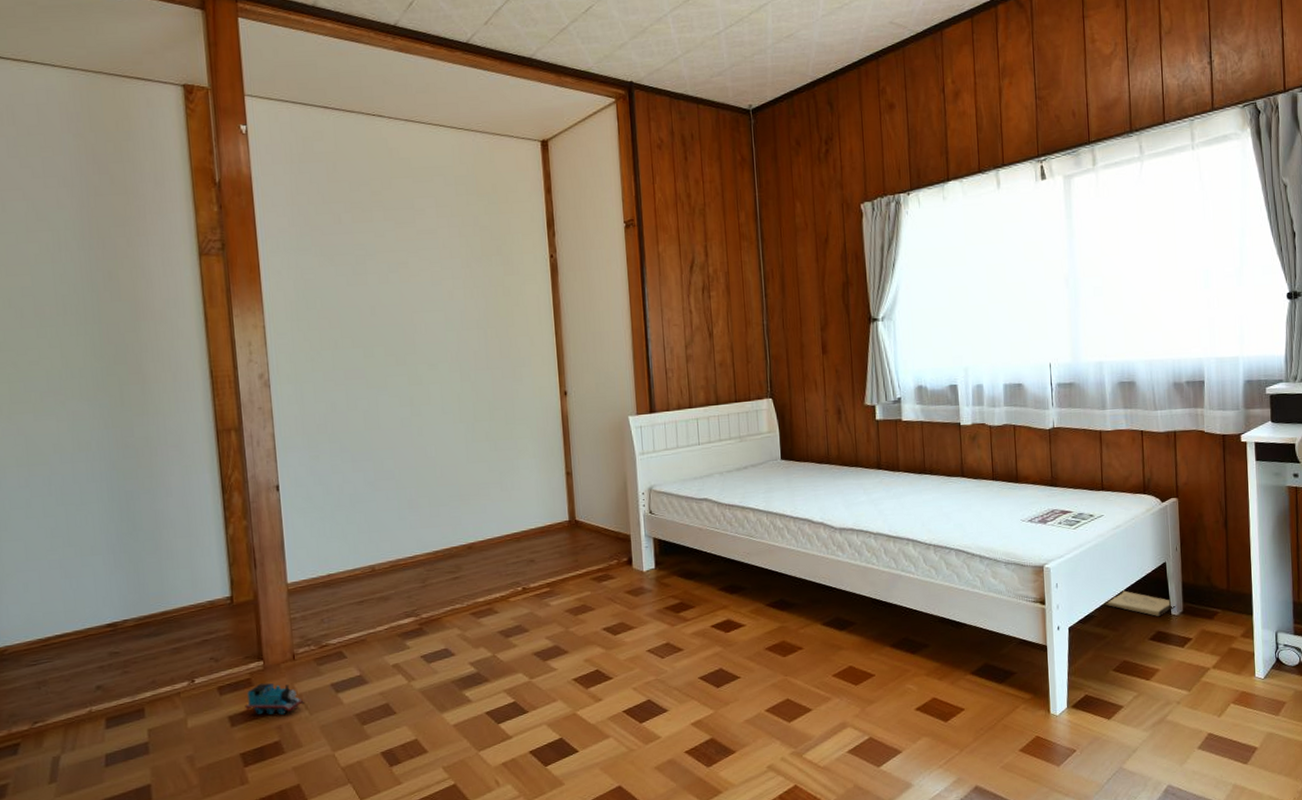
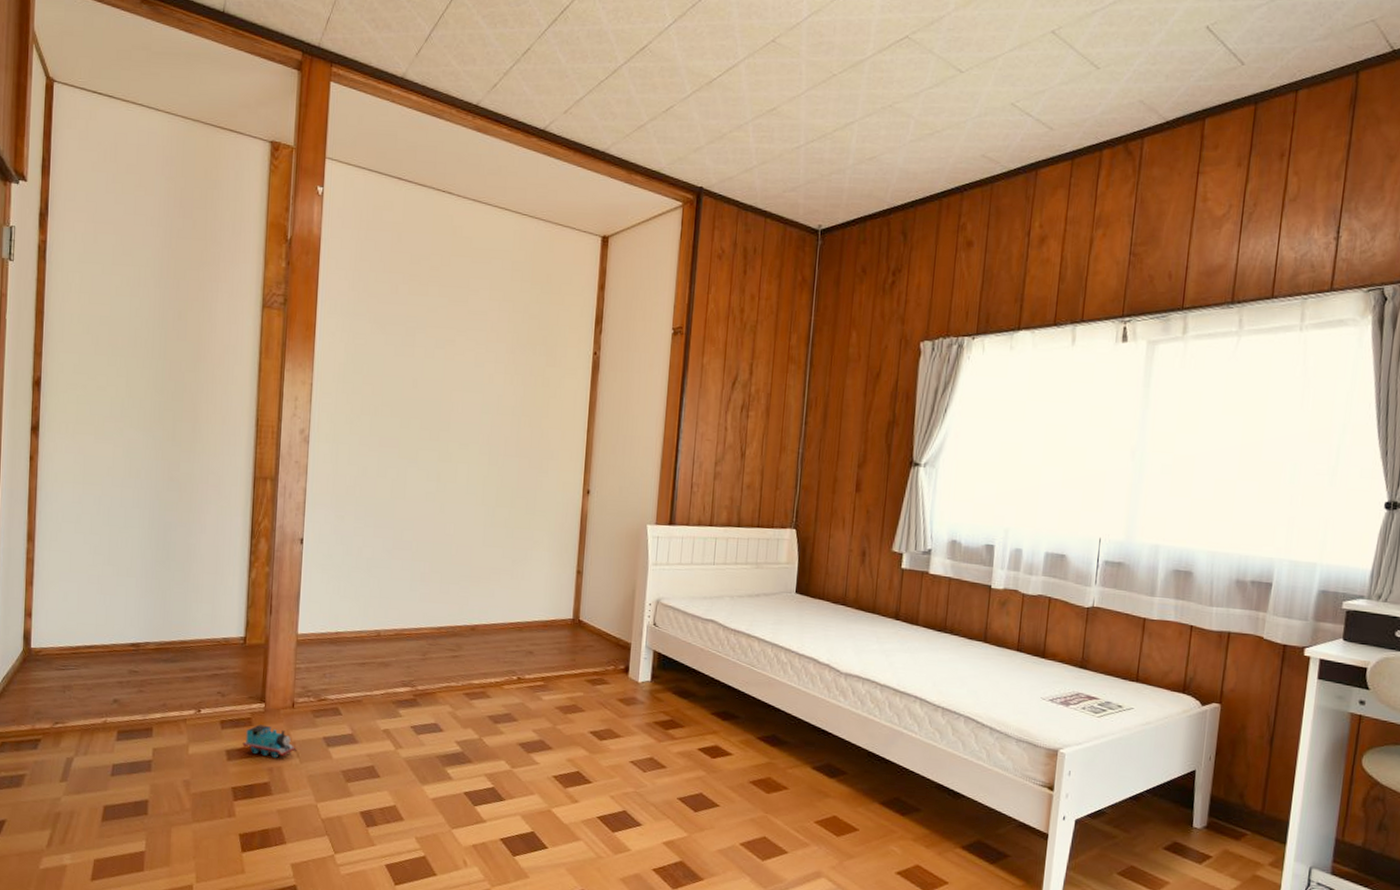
box: present [1105,590,1174,617] -> none [1120,791,1198,827]

